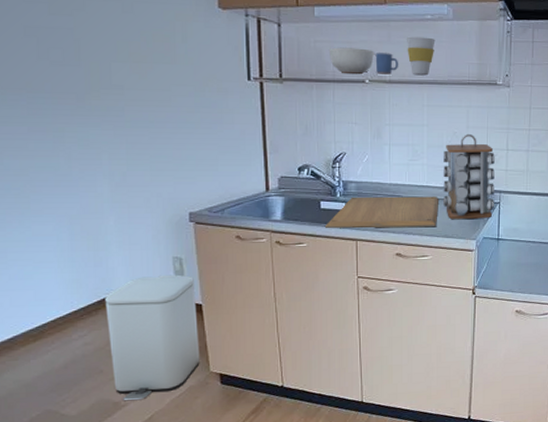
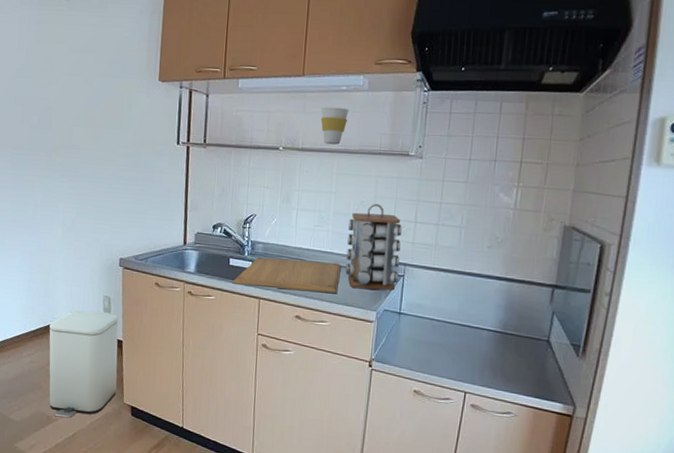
bowl: present [328,47,375,75] -> none [248,116,290,142]
mug: present [375,53,398,75] -> none [290,122,311,143]

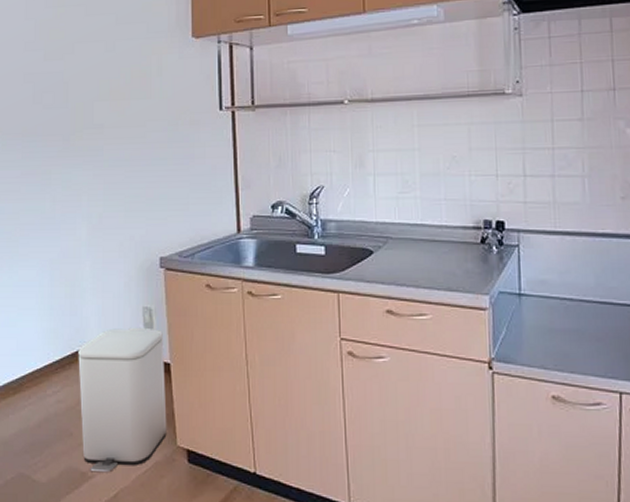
chopping board: present [231,256,341,294] -> none [301,237,438,278]
cup: present [320,107,349,145] -> none [390,45,425,91]
spice rack: present [345,203,402,291] -> none [439,157,512,268]

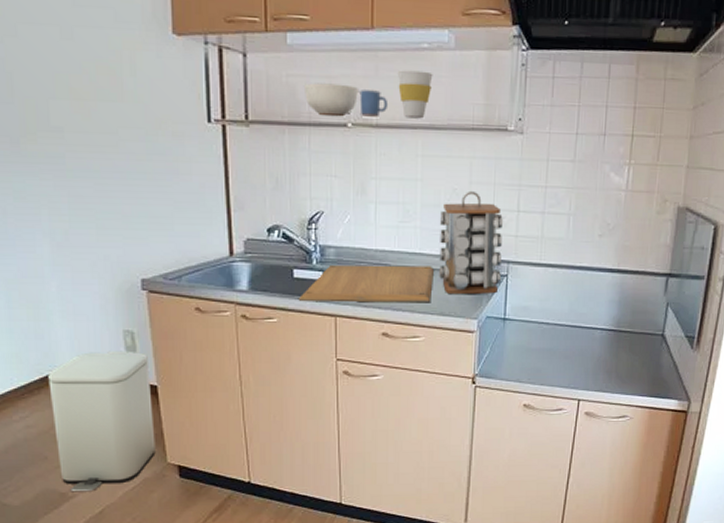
chopping board: none [301,237,438,278] -> present [298,264,434,303]
bowl: none [303,65,354,96] -> present [303,83,360,117]
mug: none [354,67,381,93] -> present [359,90,387,117]
cup: none [390,45,425,91] -> present [398,70,433,119]
spice rack: none [439,157,512,268] -> present [439,190,503,295]

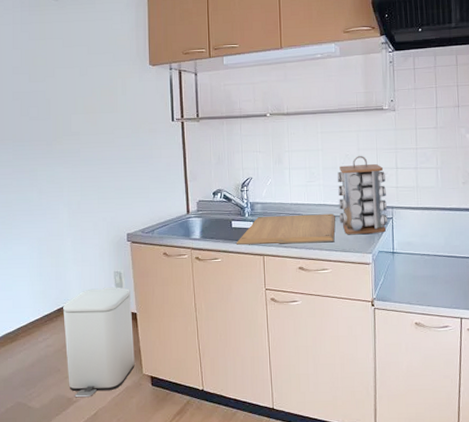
bowl: present [303,83,360,117] -> none [235,87,274,111]
mug: present [359,90,387,117] -> none [274,89,294,108]
cup: present [398,70,433,119] -> none [301,73,326,107]

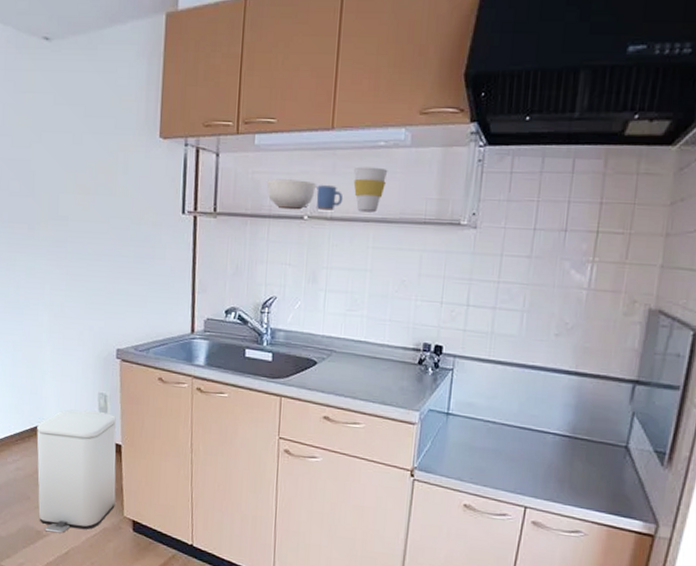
bowl: none [235,87,274,111] -> present [266,179,317,210]
chopping board: present [235,213,335,246] -> none [247,347,378,391]
mug: none [274,89,294,108] -> present [316,185,342,211]
cup: none [301,73,326,107] -> present [353,166,388,213]
spice rack: present [337,155,388,235] -> none [383,283,451,387]

